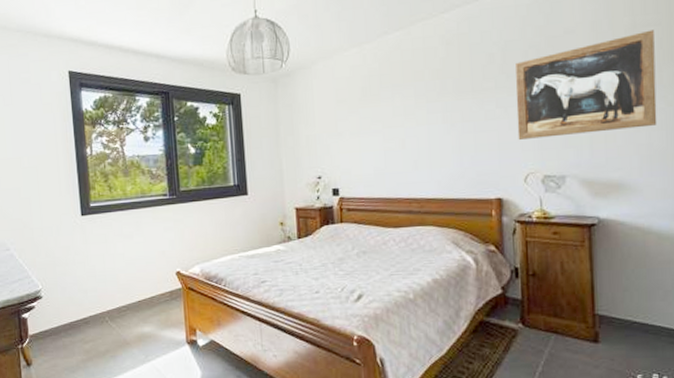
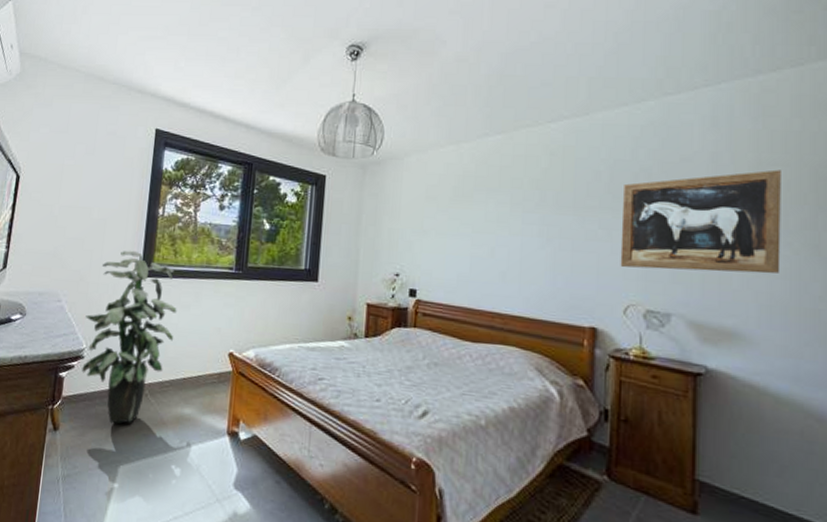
indoor plant: none [36,192,123,352] -> present [82,250,177,424]

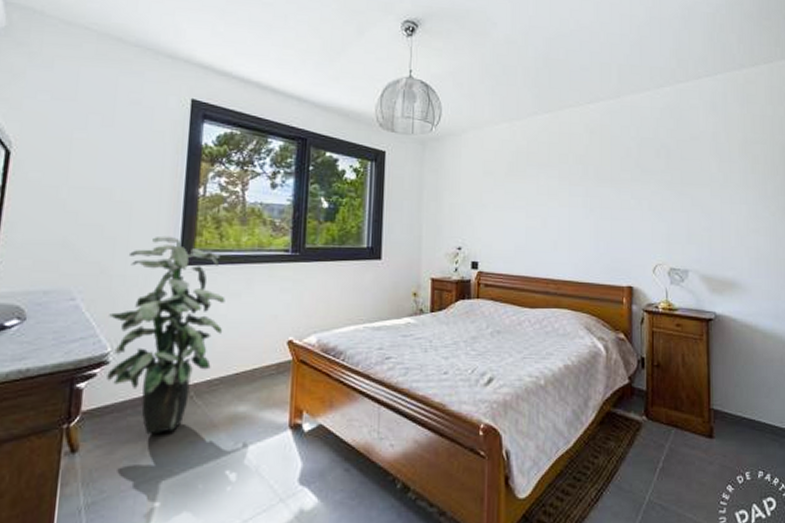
wall art: present [620,169,781,274] -> none [648,147,763,233]

